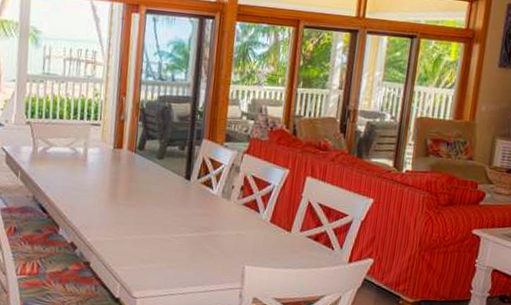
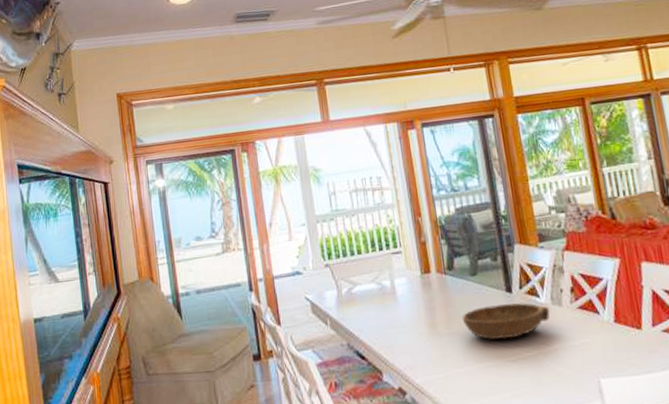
bowl: none [140,187,219,219] -> present [462,303,550,340]

